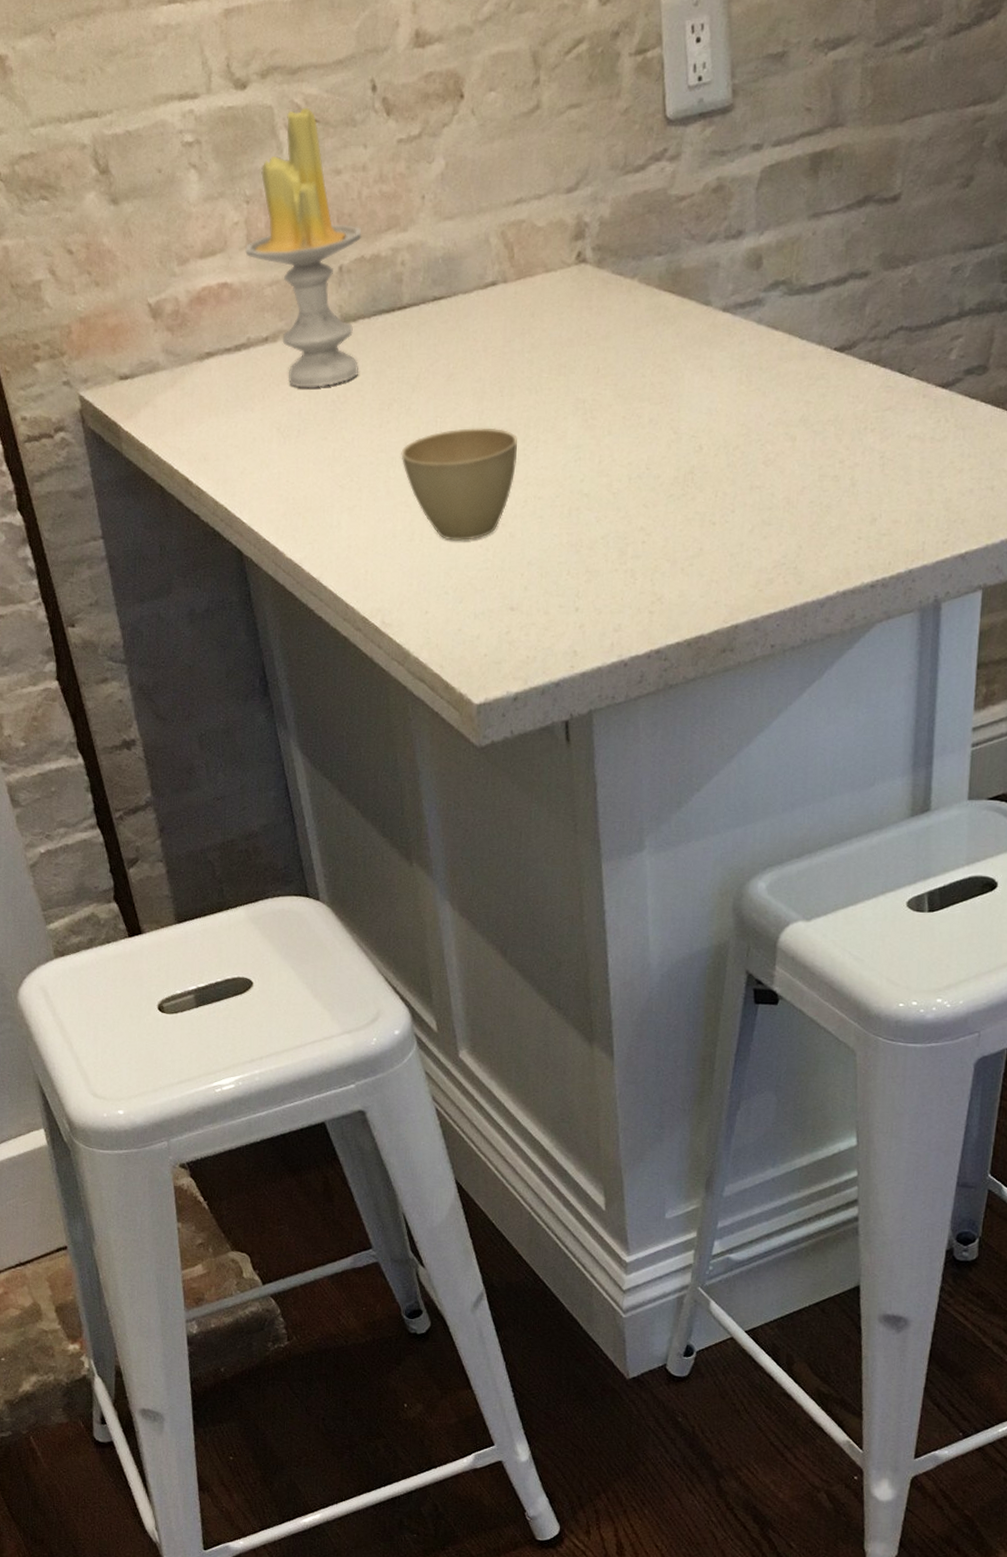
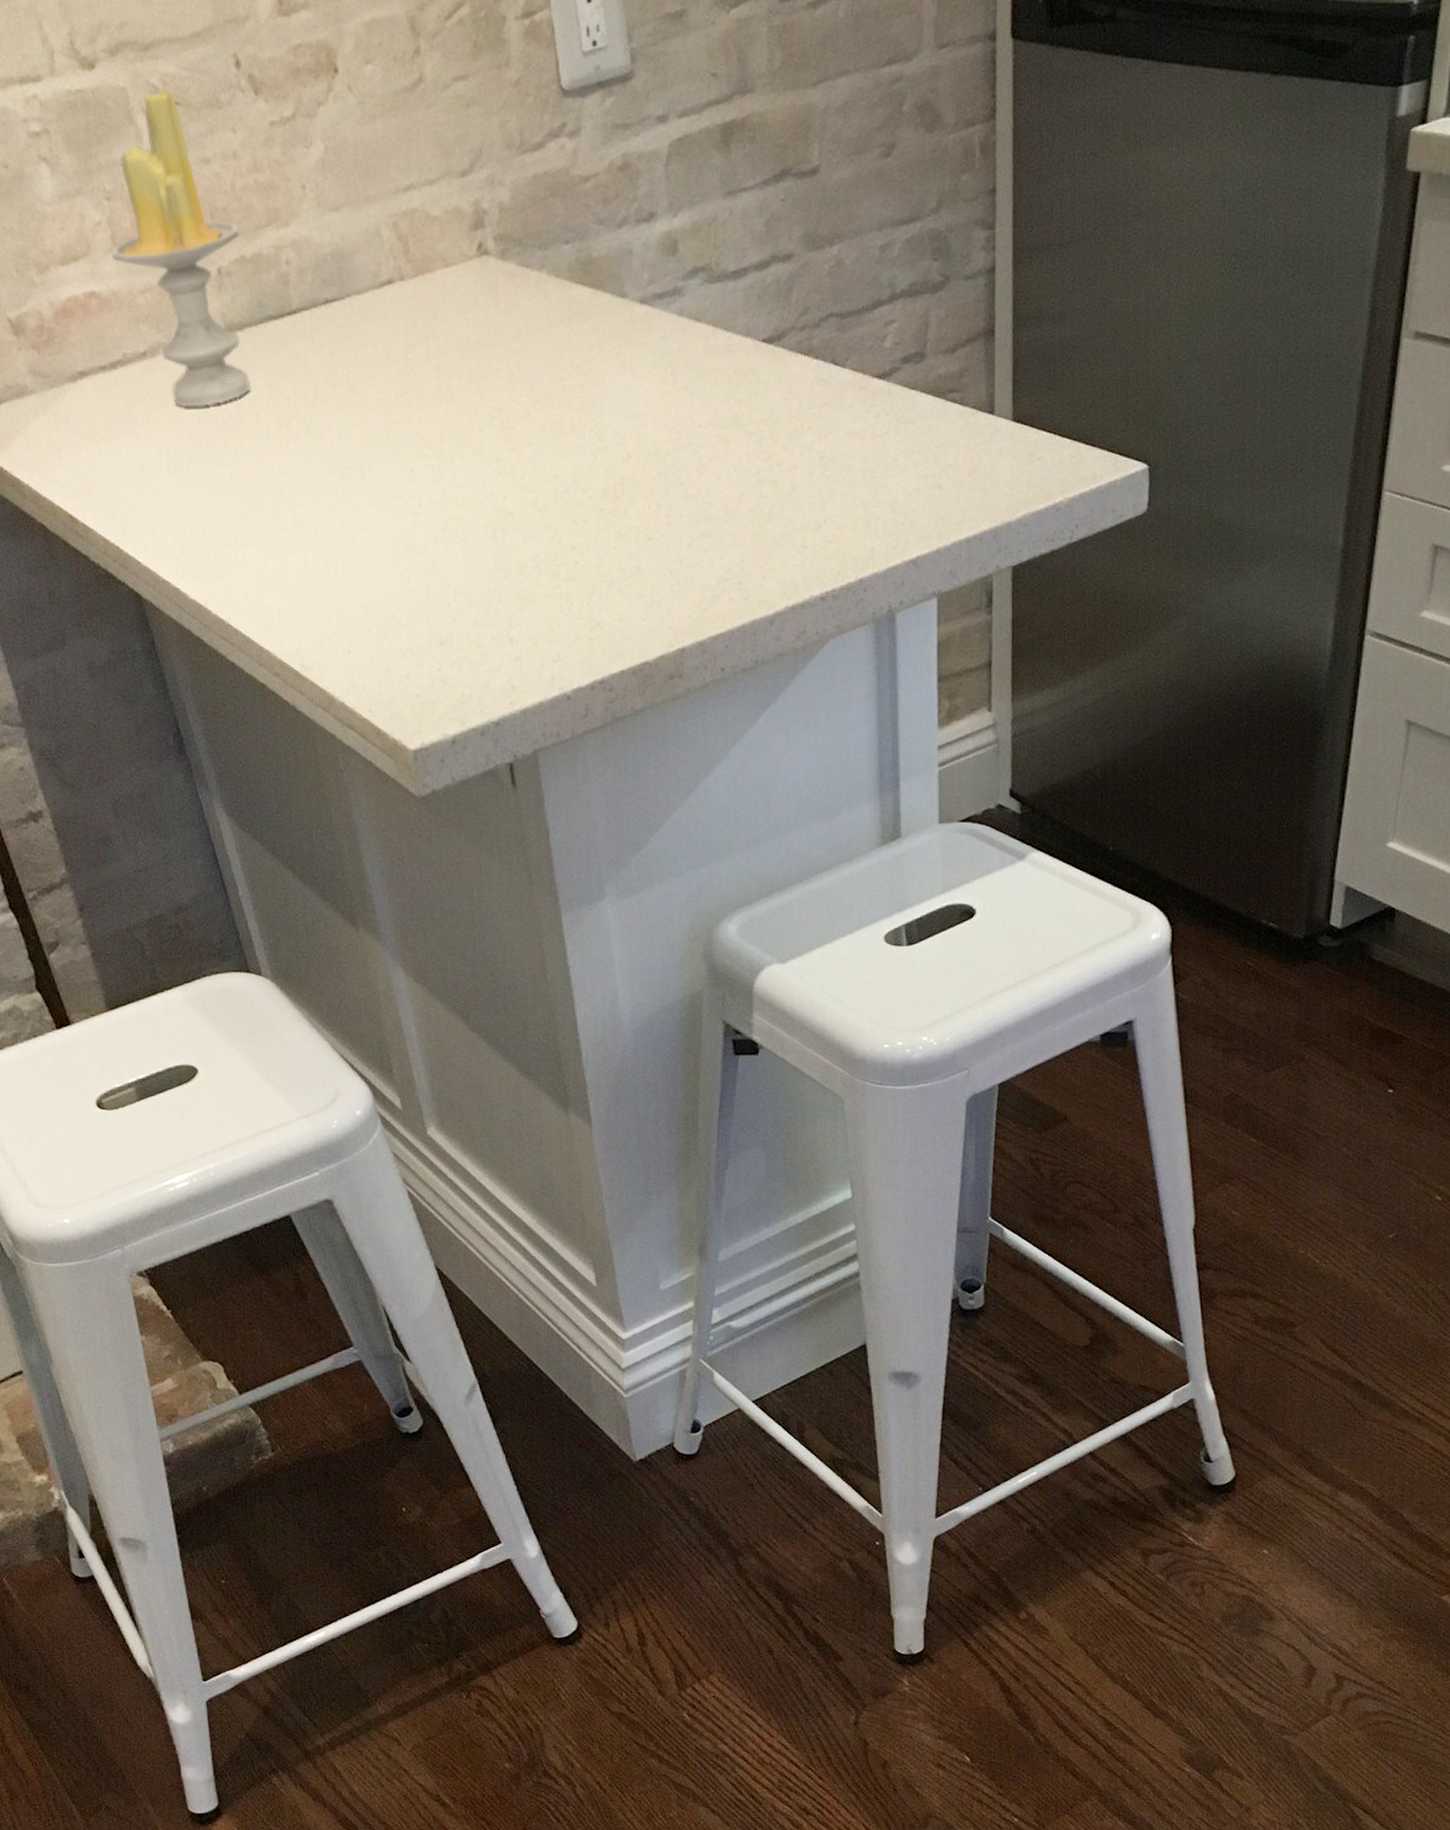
cup: present [401,427,517,541] -> none [305,443,432,571]

